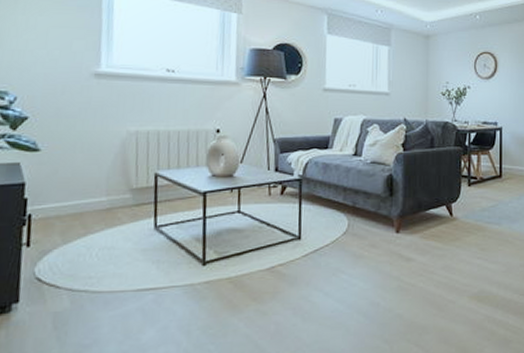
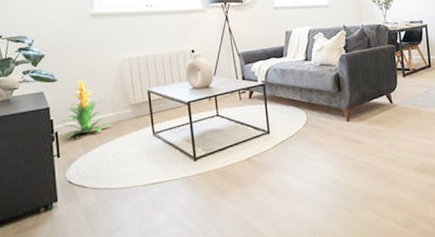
indoor plant: none [33,151,104,224] -> present [58,78,113,138]

